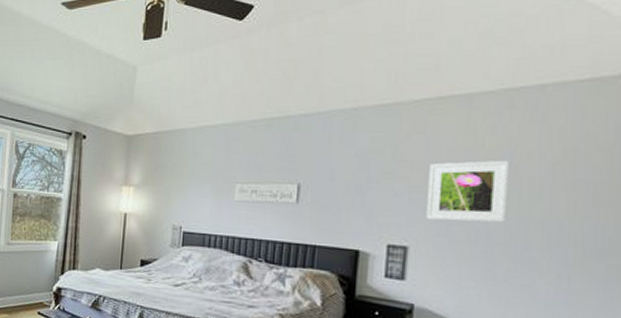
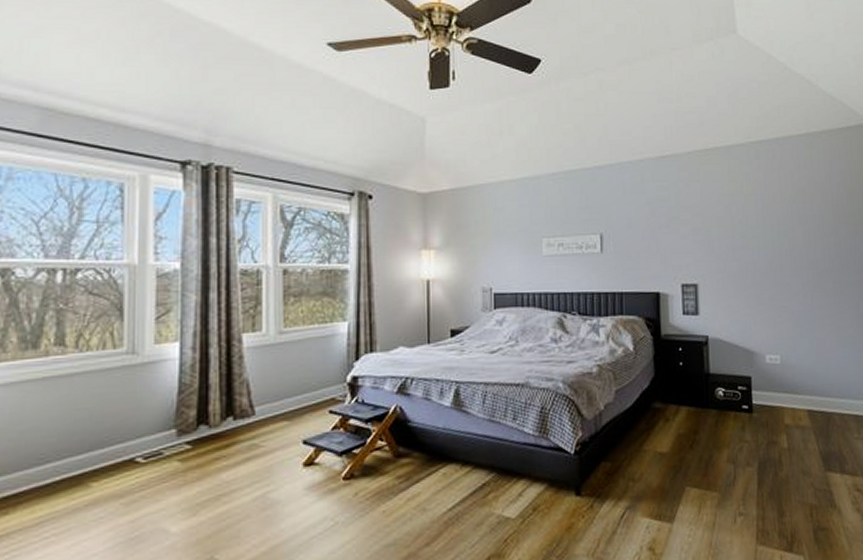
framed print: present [426,160,509,223] -> none [706,201,765,258]

